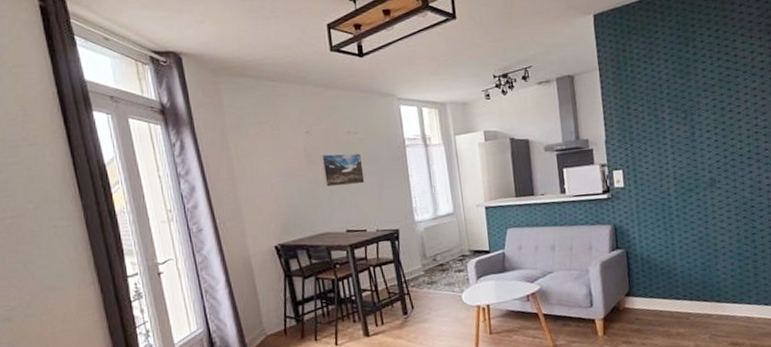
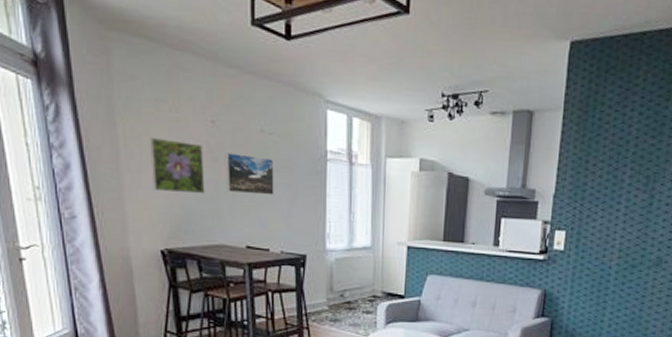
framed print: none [258,152,307,197] -> present [150,137,205,195]

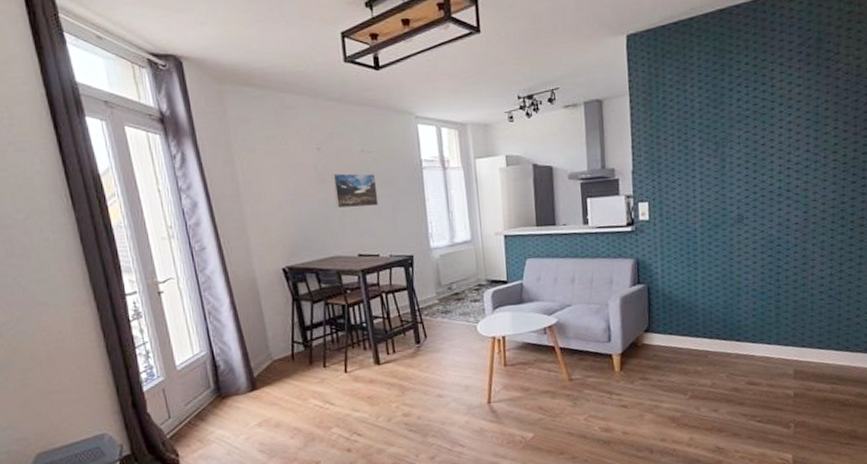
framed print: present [150,137,205,195] -> none [265,169,317,216]

